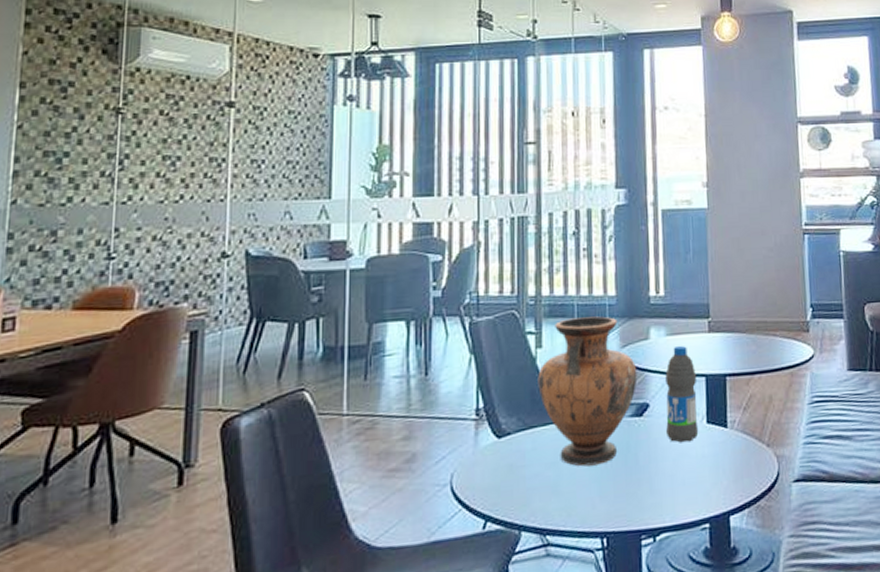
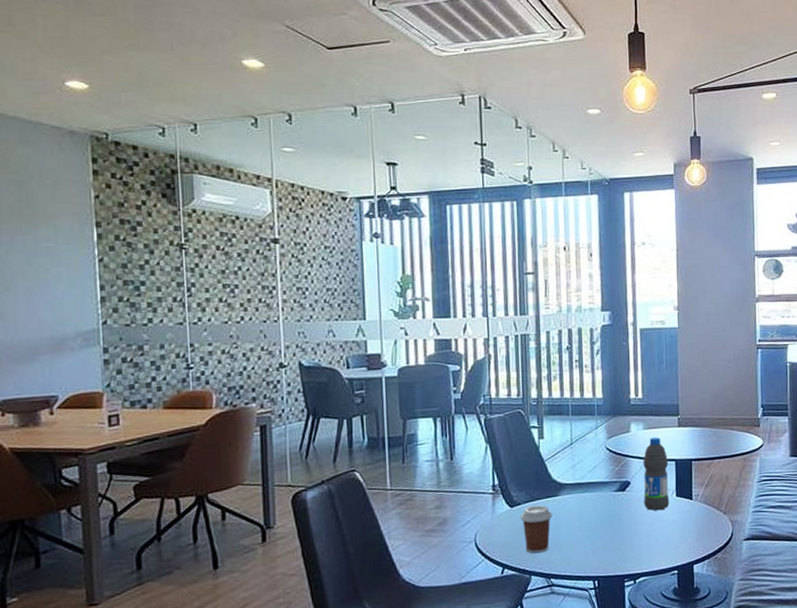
coffee cup: none [509,435,550,501] -> present [520,505,552,554]
vase: present [538,316,638,467] -> none [541,414,621,529]

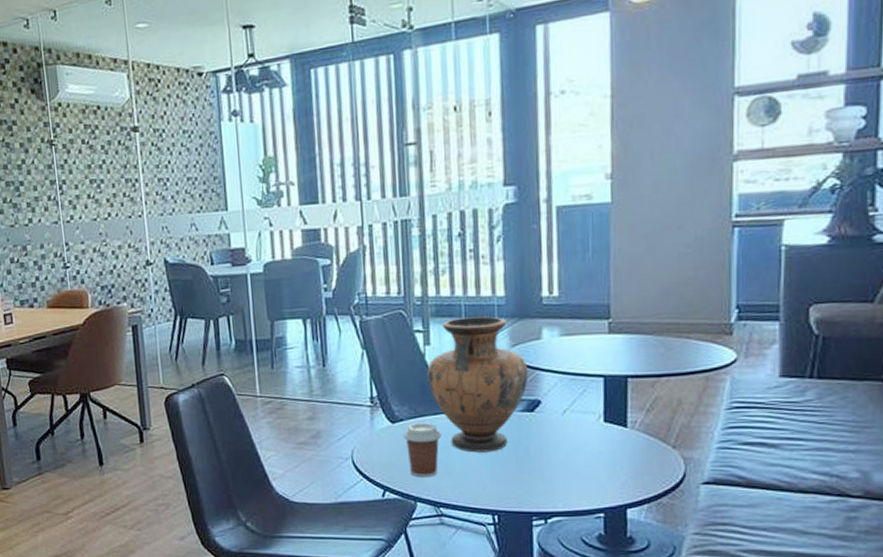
vase: none [541,414,621,529] -> present [427,316,529,453]
water bottle: present [643,437,670,511] -> none [559,345,595,439]

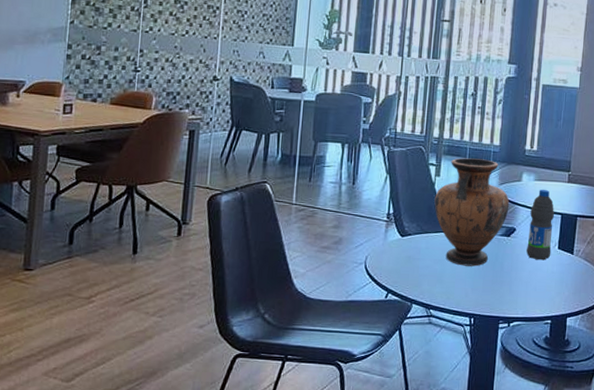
coffee cup: present [403,422,441,478] -> none [409,237,439,284]
water bottle: none [559,345,595,439] -> present [526,189,555,261]

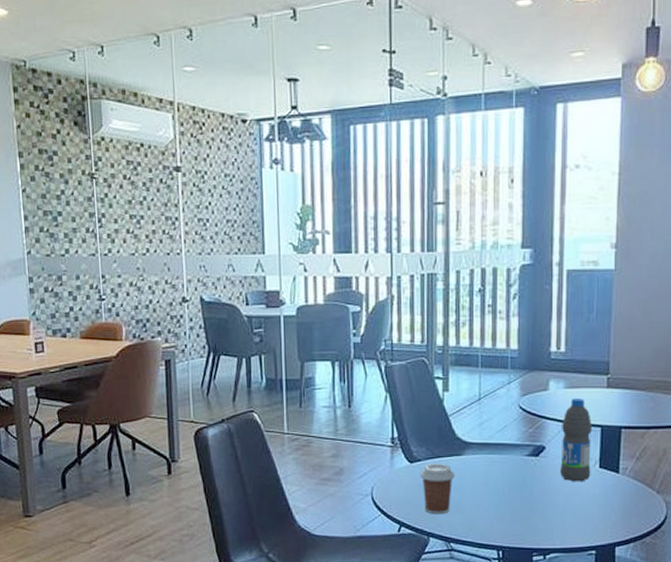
coffee cup: none [409,237,439,284] -> present [420,463,455,515]
vase: present [434,158,510,266] -> none [444,367,535,493]

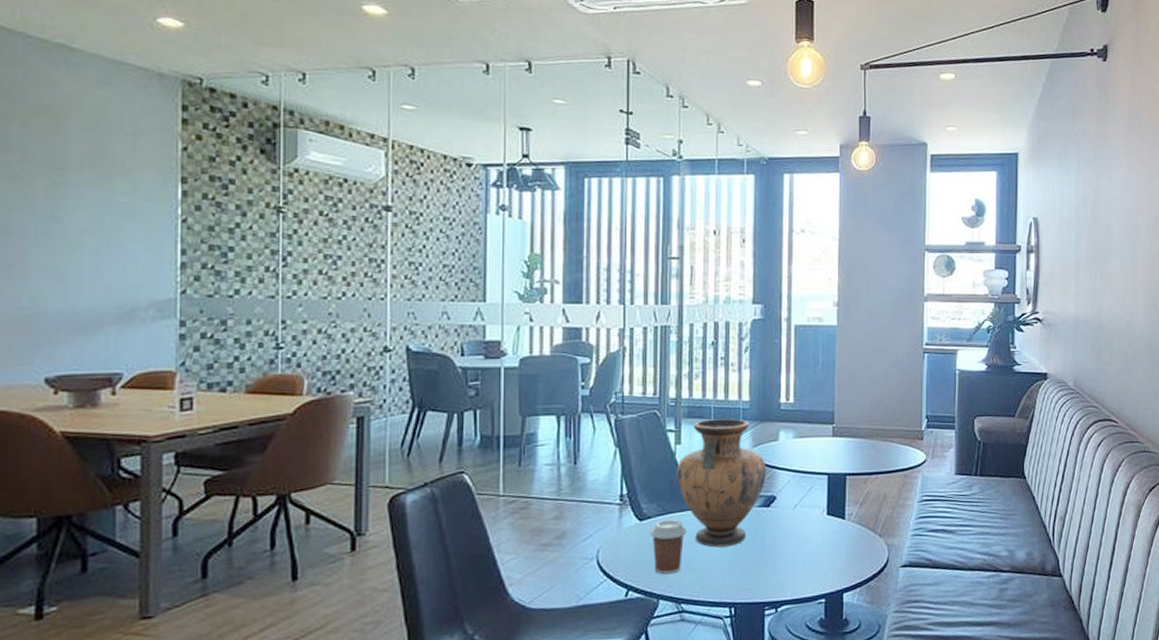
vase: none [444,367,535,493] -> present [676,418,767,548]
water bottle: present [560,397,593,482] -> none [791,447,820,531]

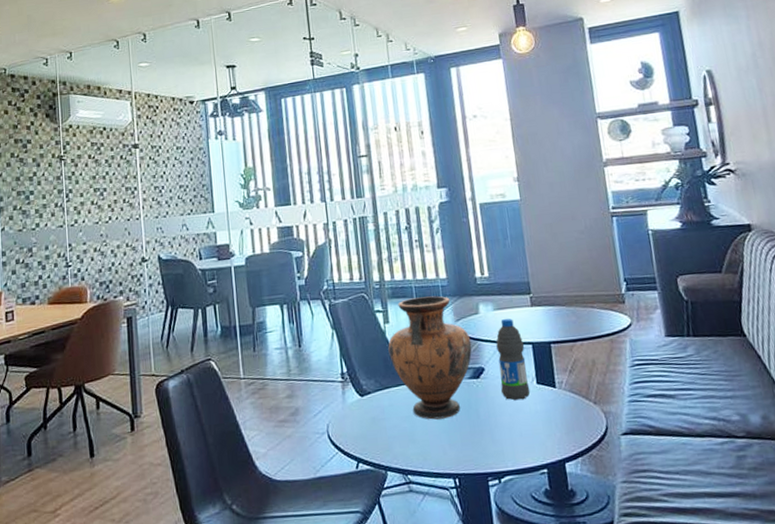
coffee cup: present [650,519,686,575] -> none [371,394,404,447]
water bottle: none [791,447,820,531] -> present [496,318,531,401]

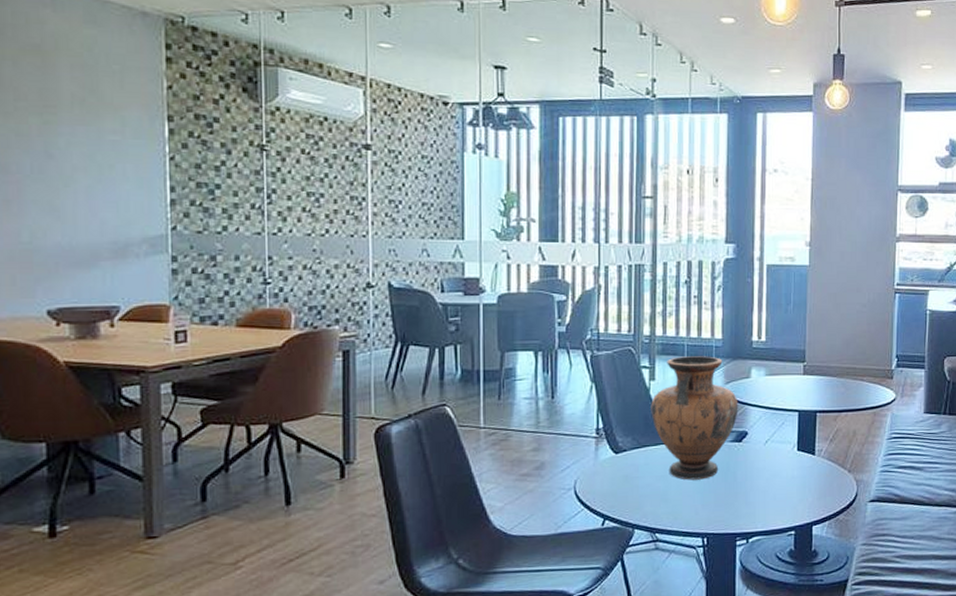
water bottle: present [496,318,531,401] -> none [762,384,791,466]

